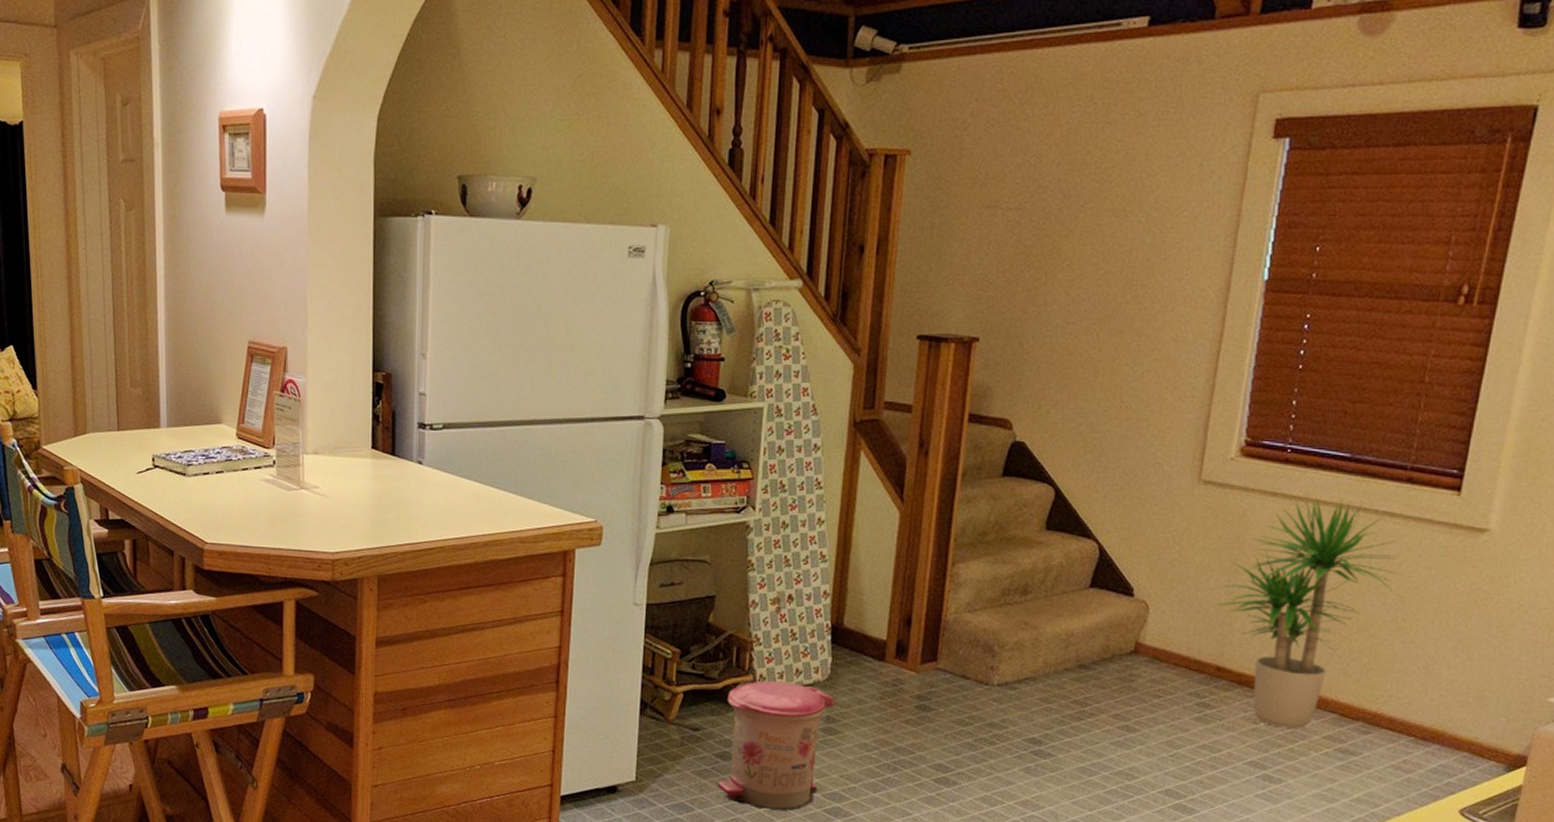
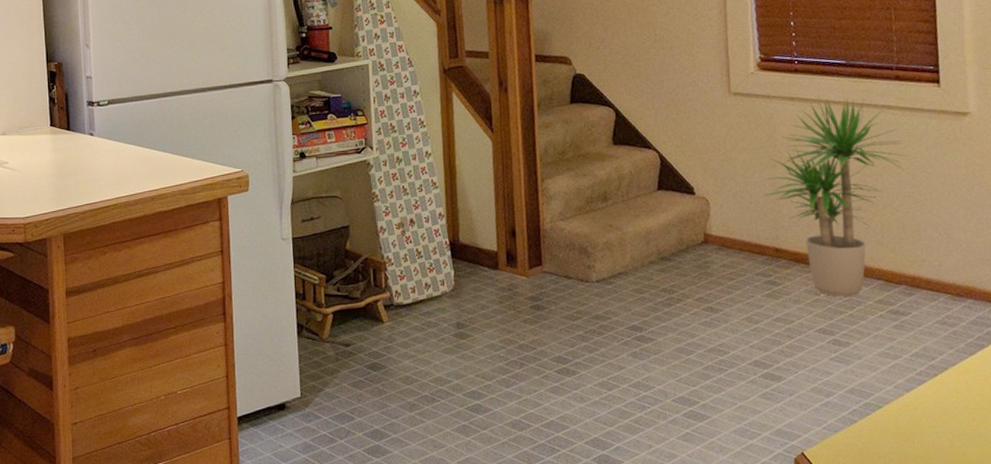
trash can: present [716,680,835,811] -> none [370,295,462,412]

